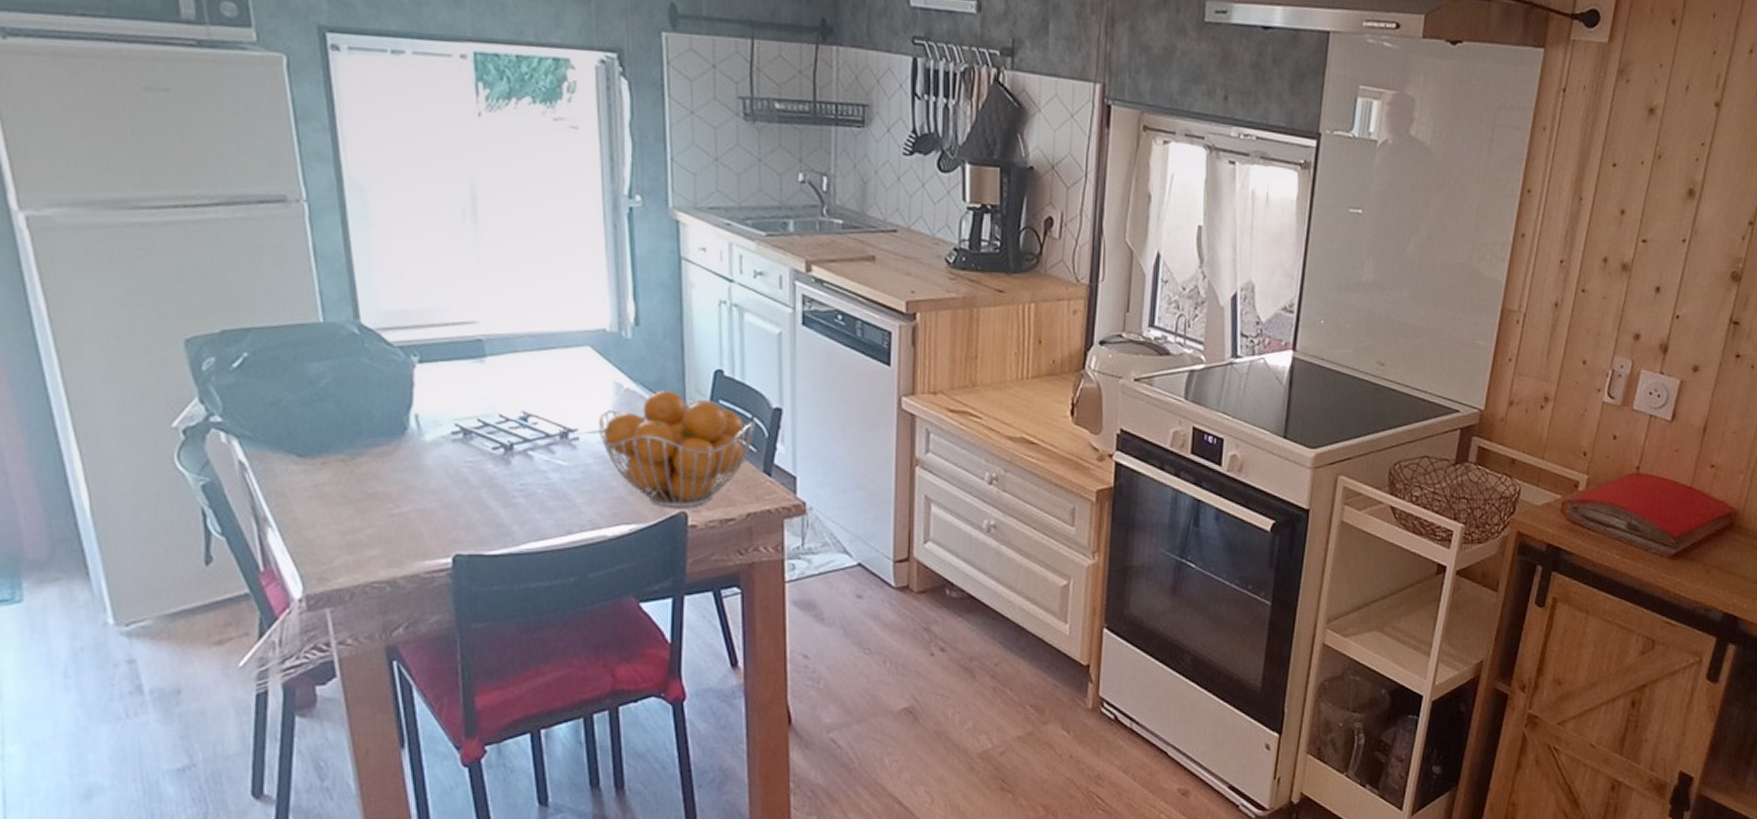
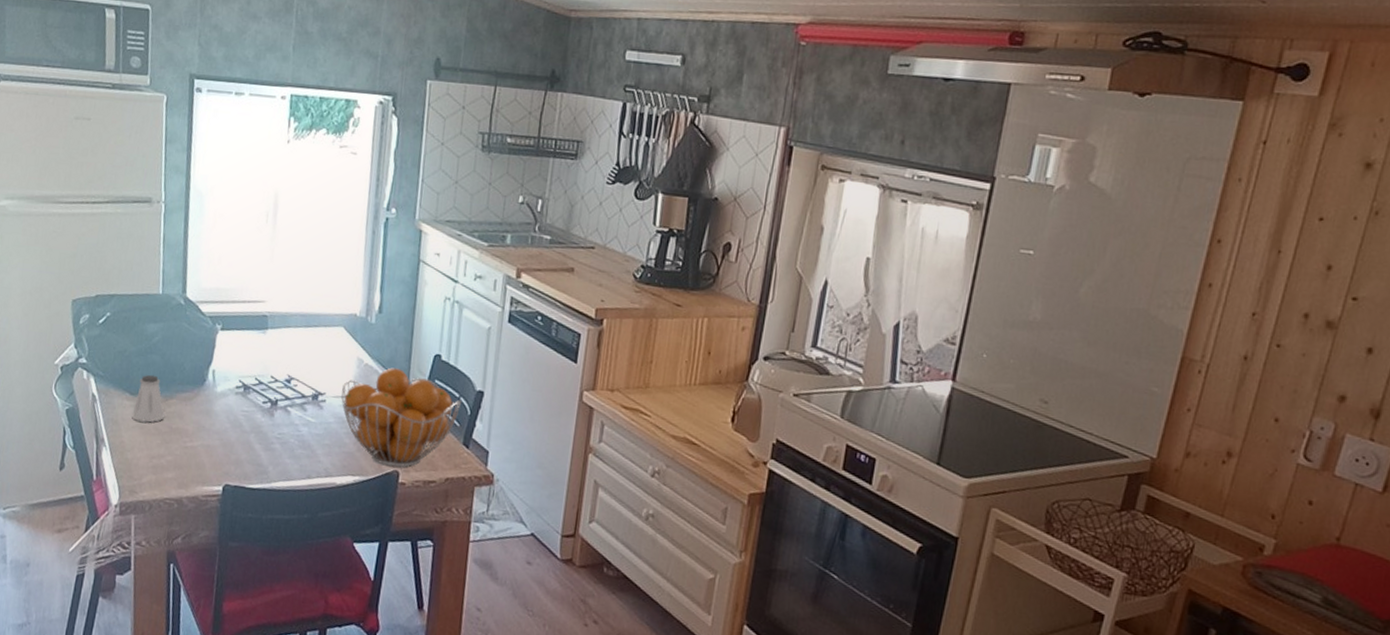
saltshaker: none [305,428,355,490] -> present [132,374,165,423]

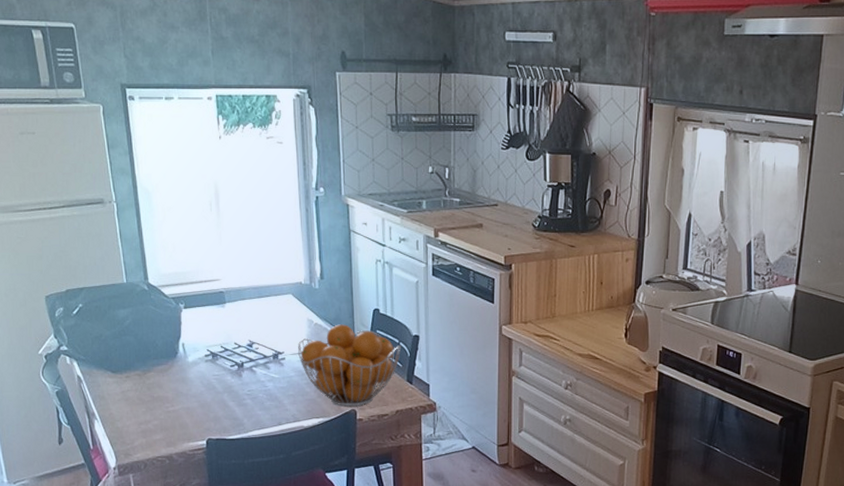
saltshaker: present [132,374,165,423] -> none [116,353,146,395]

